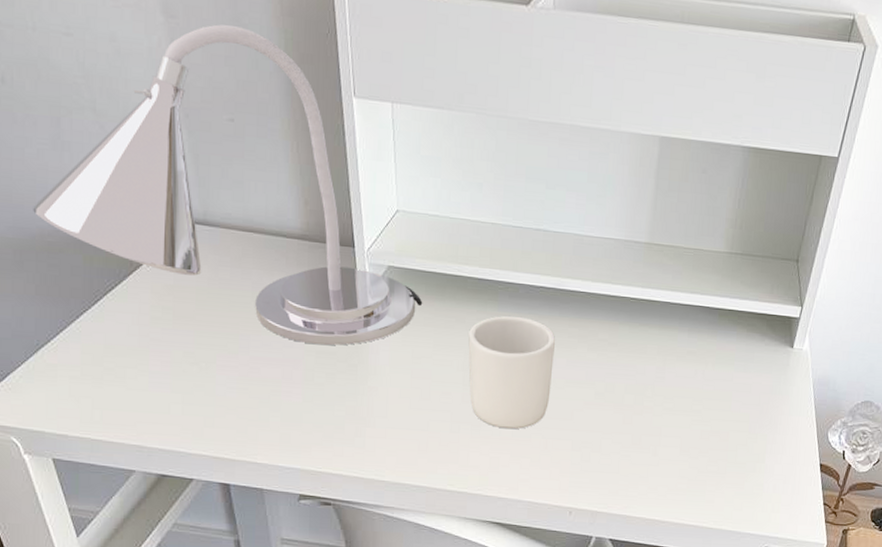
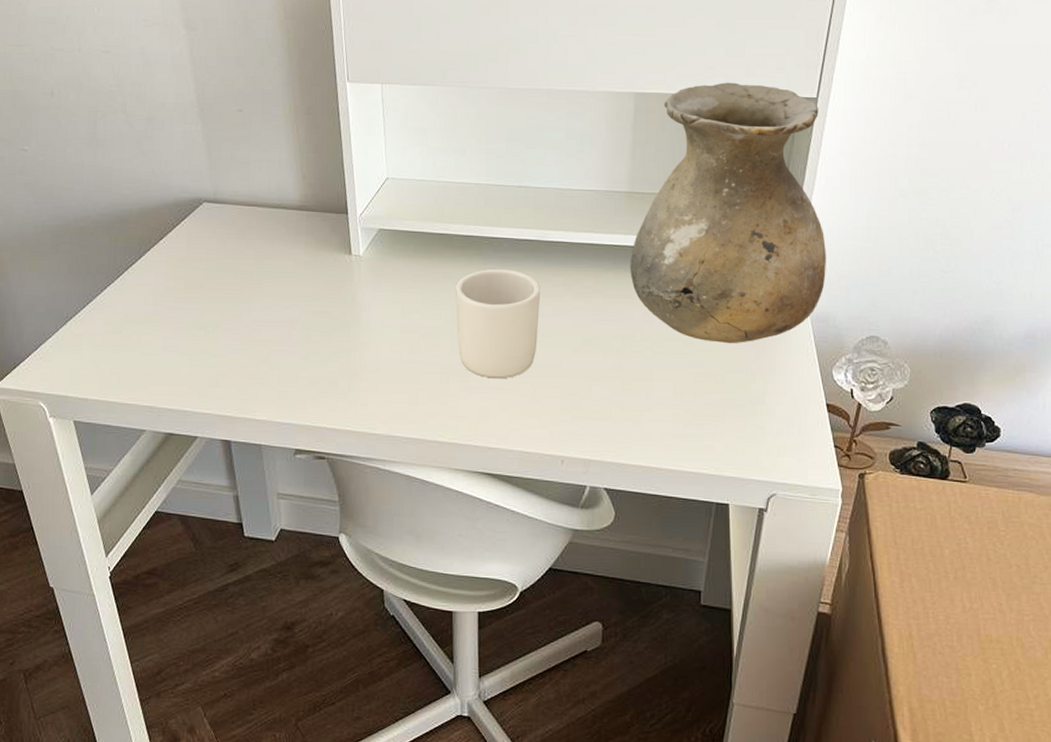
table lamp: present [33,24,423,346] -> none [70,32,412,306]
vase: none [645,133,839,403] -> present [630,82,826,343]

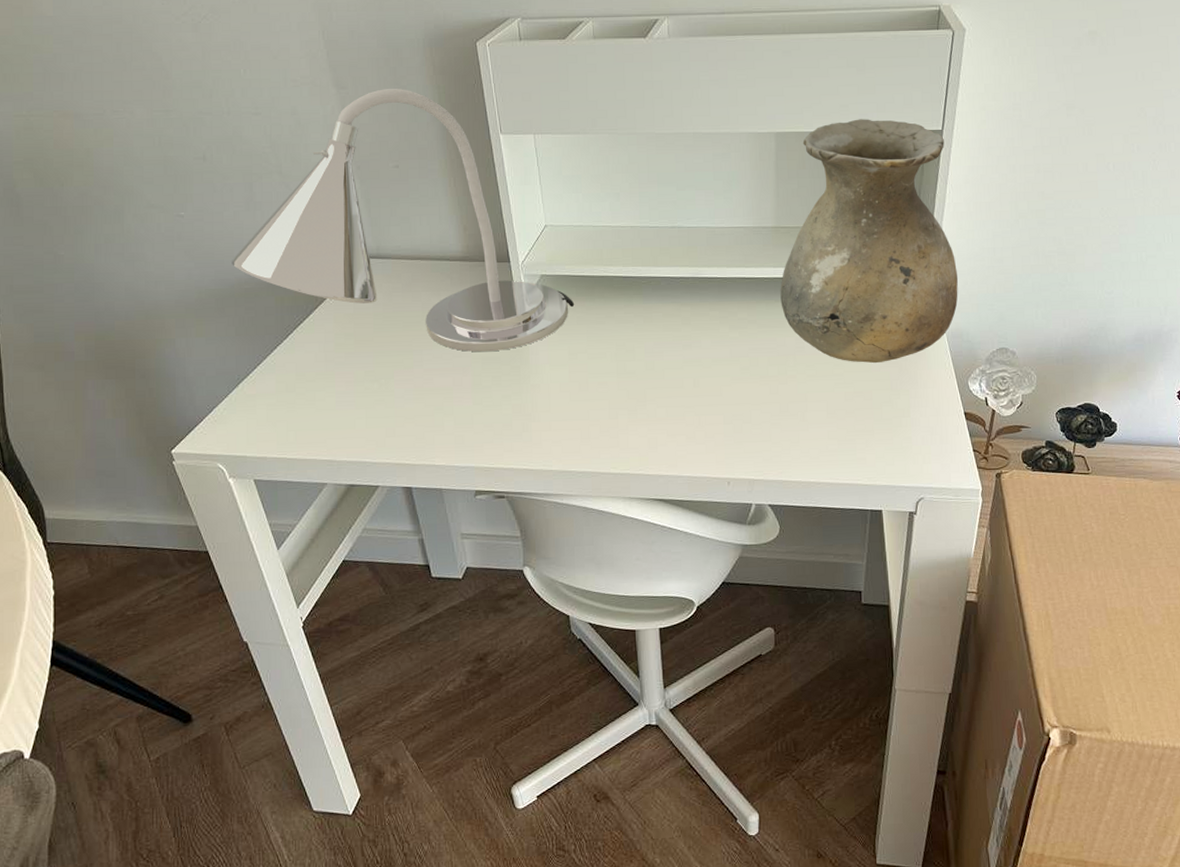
table lamp: none [70,32,412,306] -> present [232,89,575,352]
mug: present [455,268,540,379] -> none [618,306,699,410]

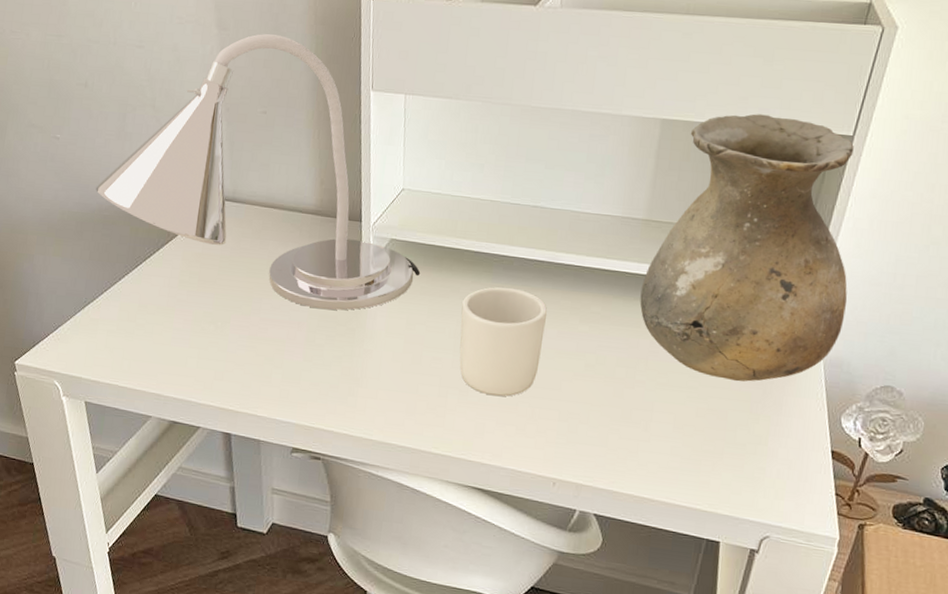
mug: none [618,306,699,410] -> present [459,286,547,397]

